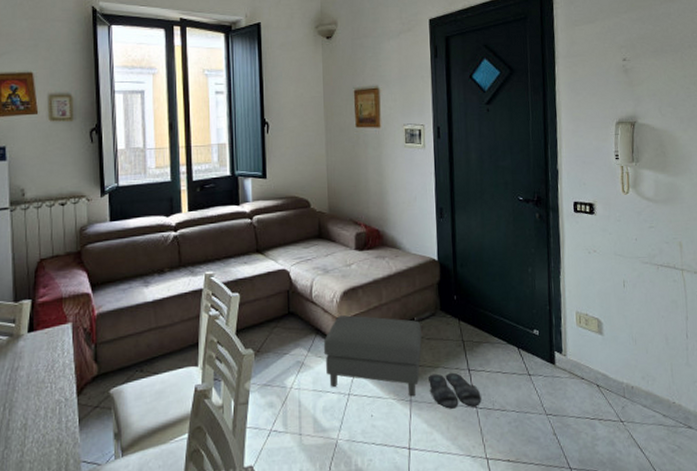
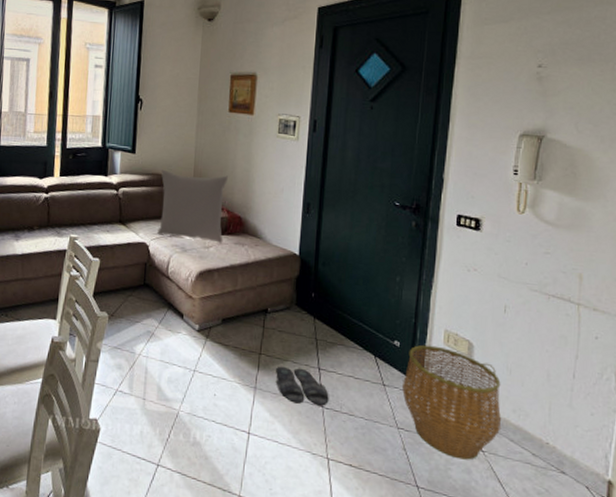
pillow: none [294,190,364,259] -> present [157,169,228,243]
ottoman: present [323,315,422,397] -> none [174,294,274,385]
basket: none [545,328,635,434] -> present [401,344,502,460]

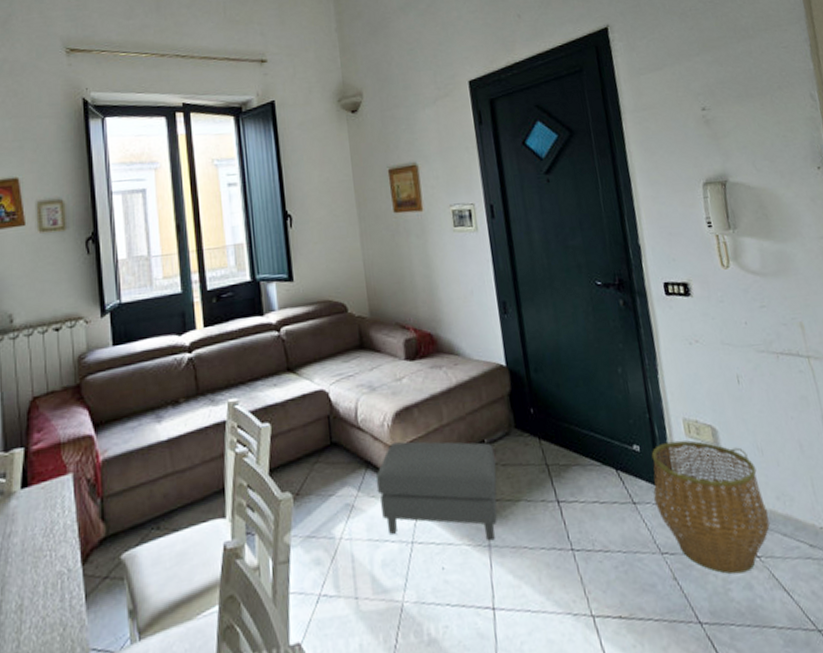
pillow: present [157,169,228,243] -> none [327,287,417,376]
ottoman: none [174,294,274,385] -> present [376,441,498,541]
slippers: present [275,366,329,406] -> none [509,506,578,554]

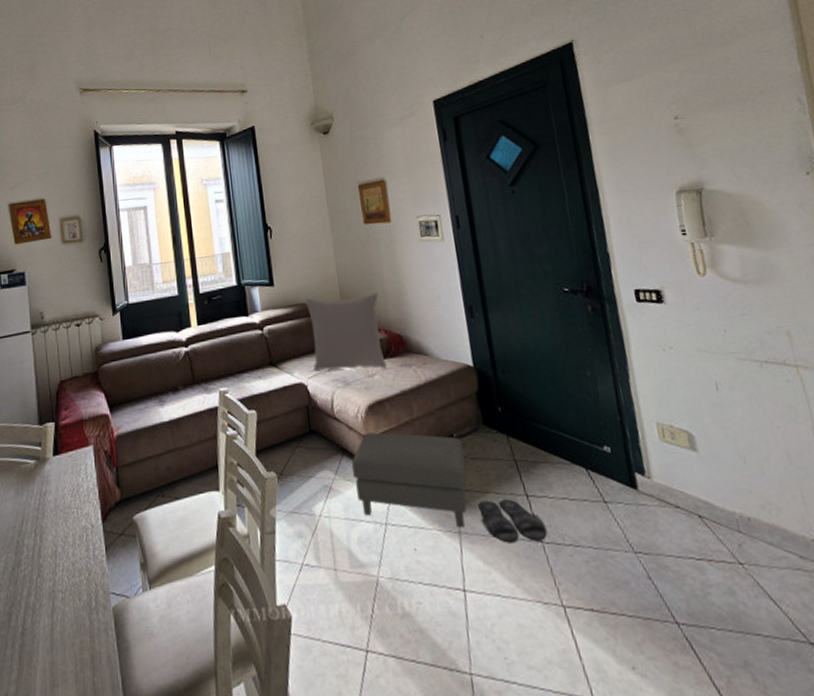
pillow: none [327,287,417,376] -> present [304,292,388,371]
slippers: none [509,506,578,554] -> present [478,498,547,543]
basket: present [651,440,771,574] -> none [623,444,755,579]

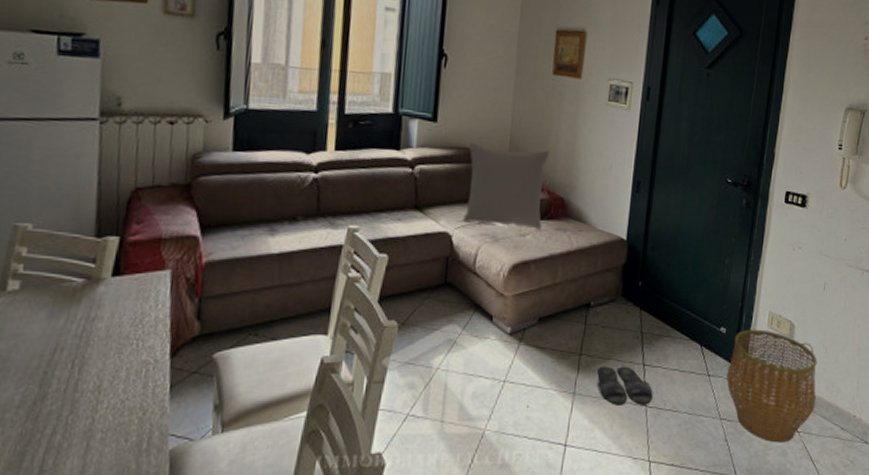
ottoman: present [351,432,467,528] -> none [480,292,598,389]
basket: none [623,444,755,579] -> present [726,329,818,443]

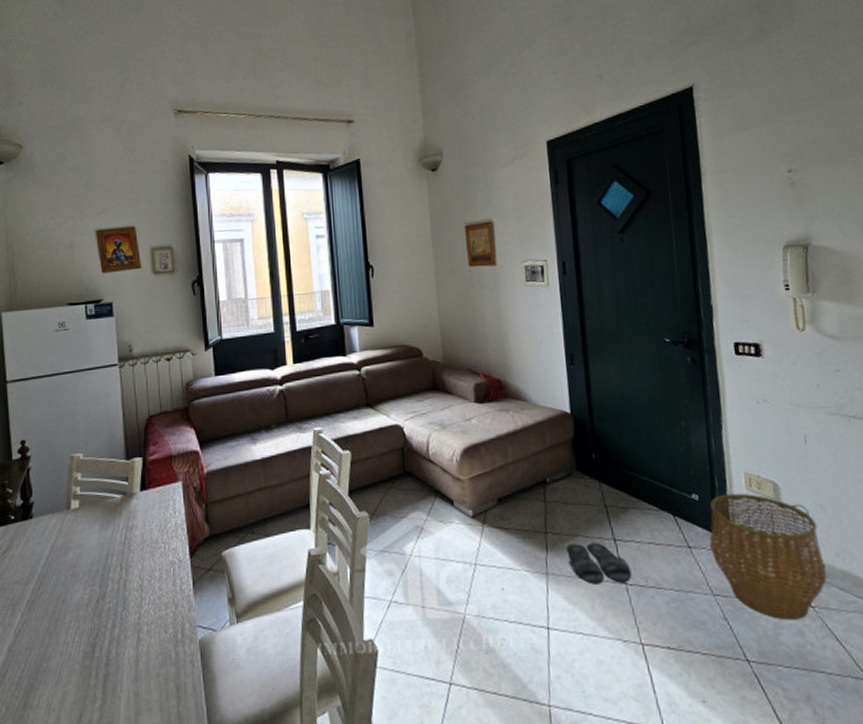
pillow: present [463,142,550,230] -> none [404,336,485,414]

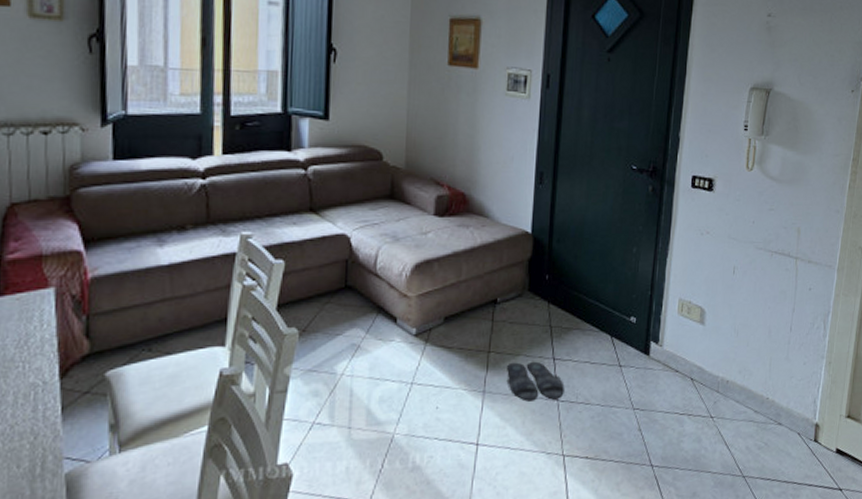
basket: present [709,493,828,621] -> none [637,317,729,430]

